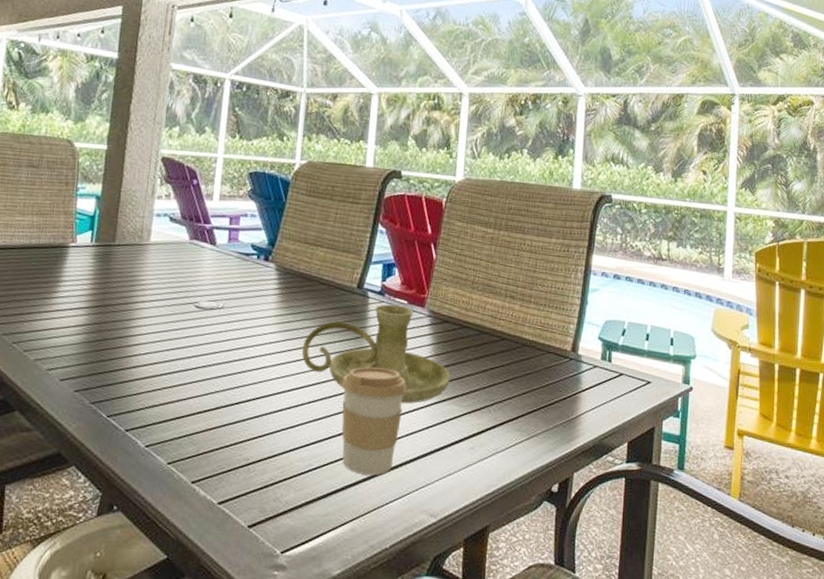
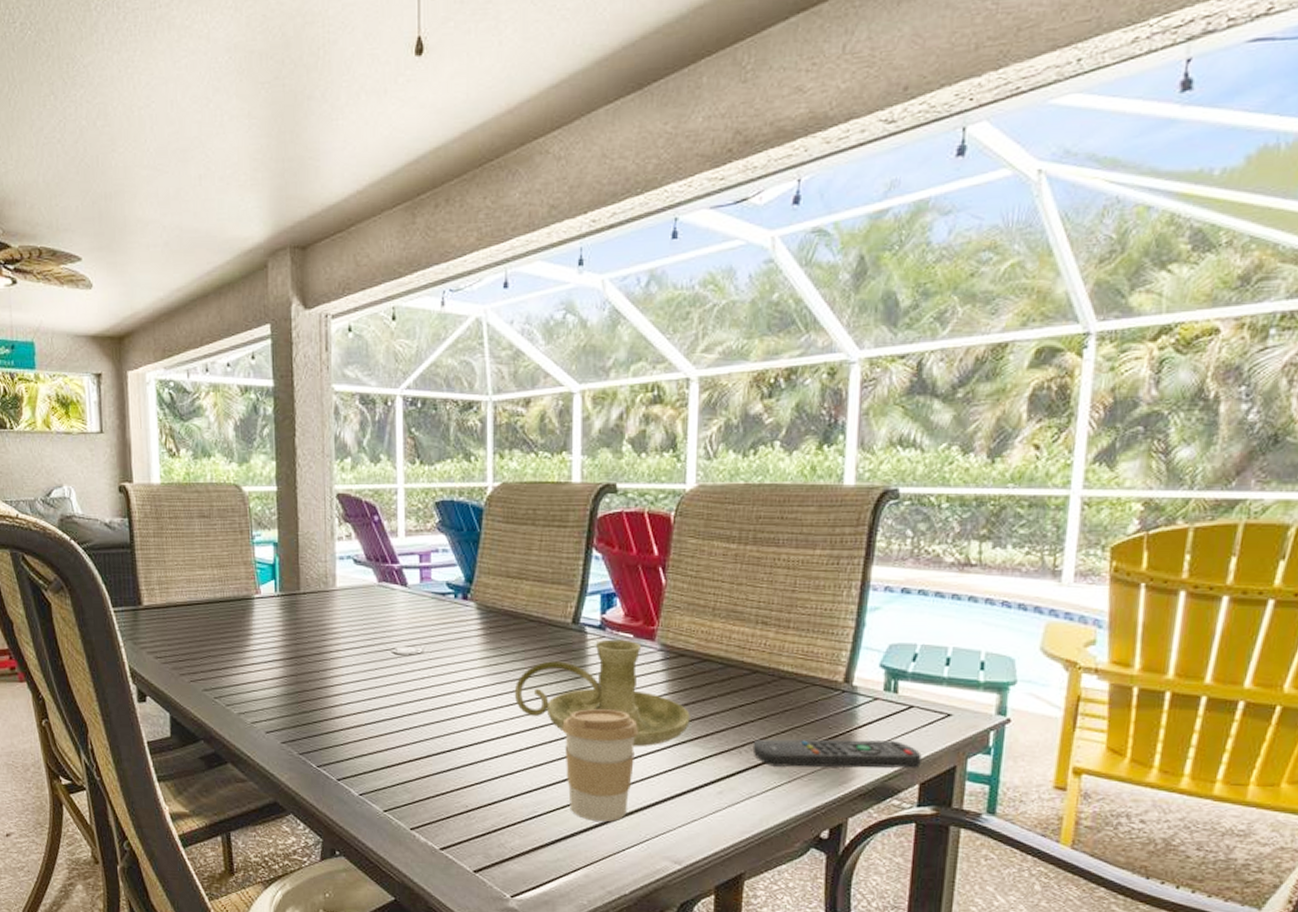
remote control: none [499,399,629,428] -> present [752,739,922,768]

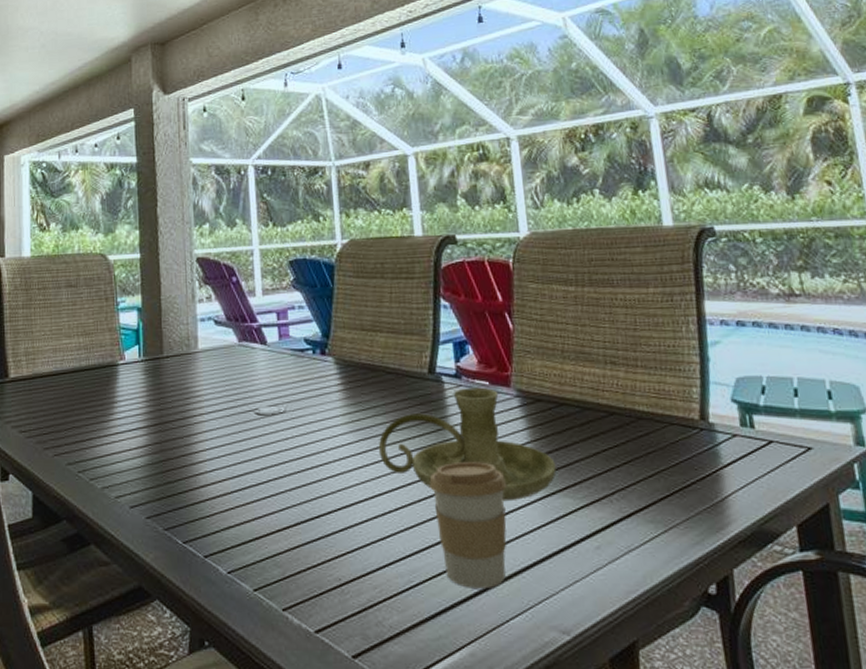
remote control: present [752,739,922,768] -> none [622,480,794,515]

